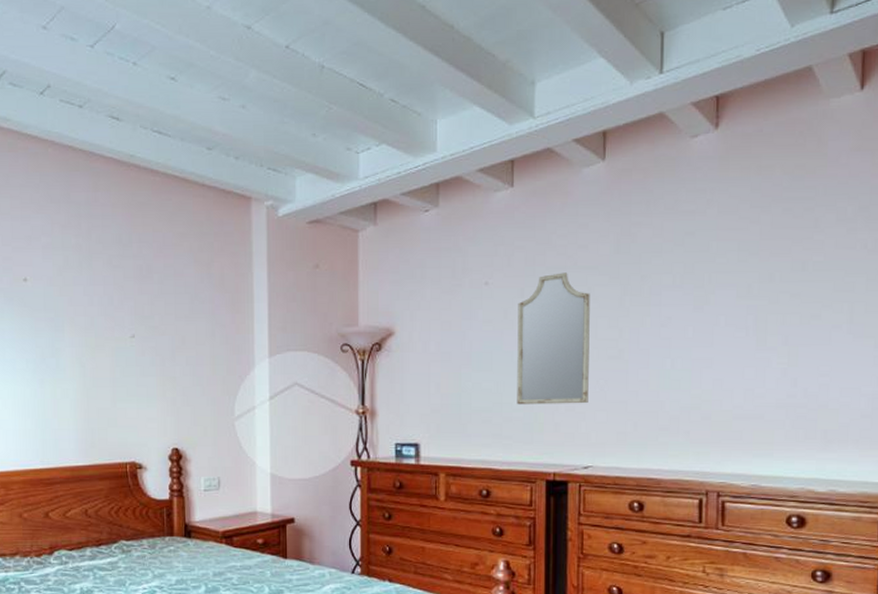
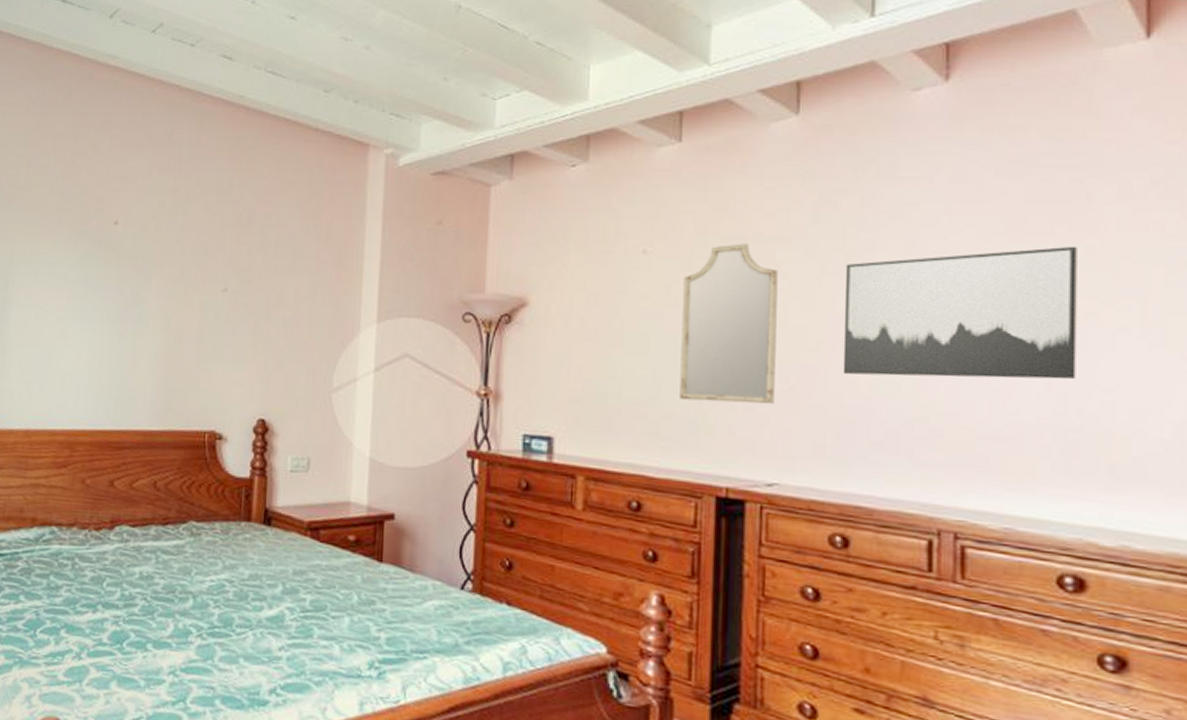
wall art: none [639,262,807,376] -> present [842,246,1077,380]

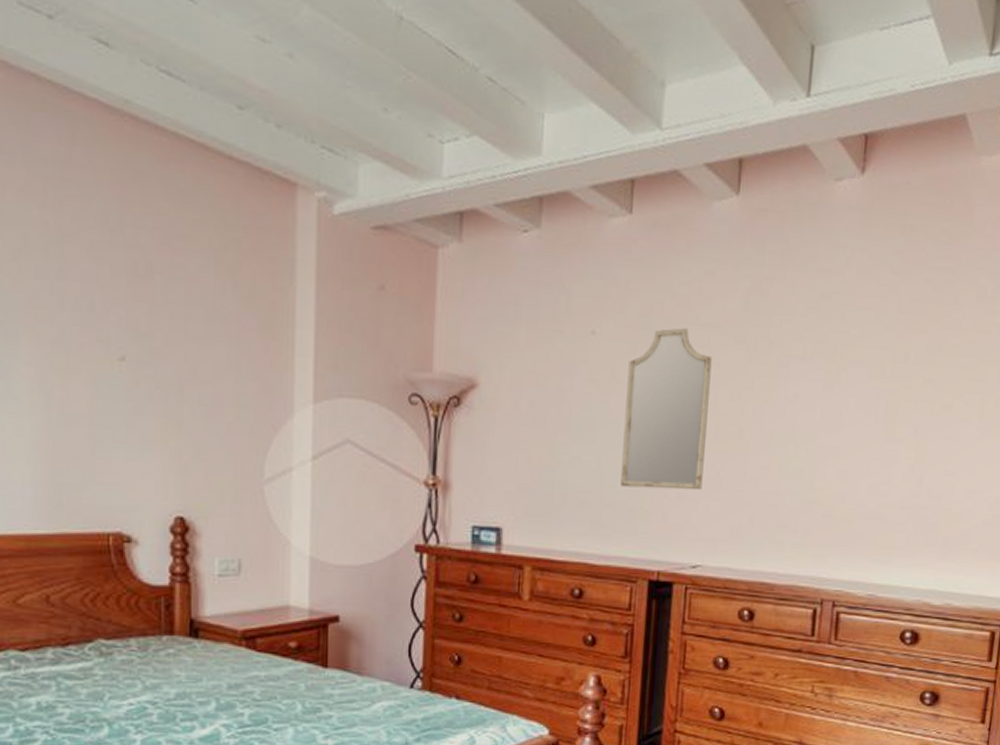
wall art: present [842,246,1077,380] -> none [759,343,943,465]

